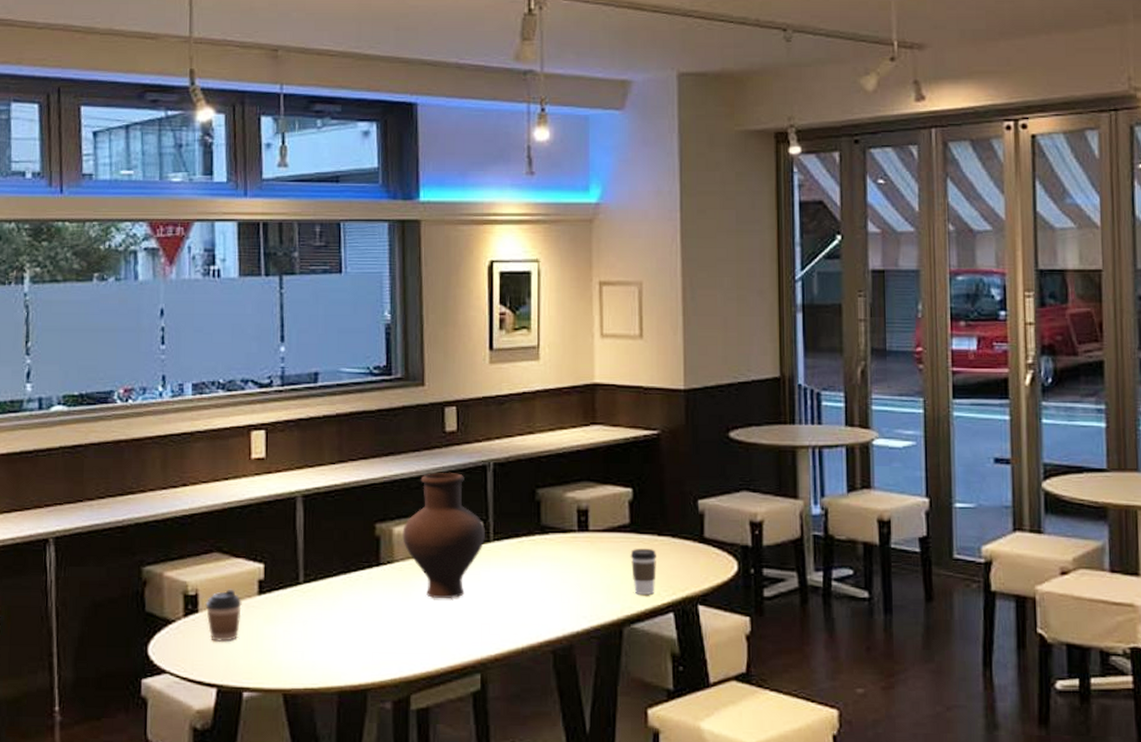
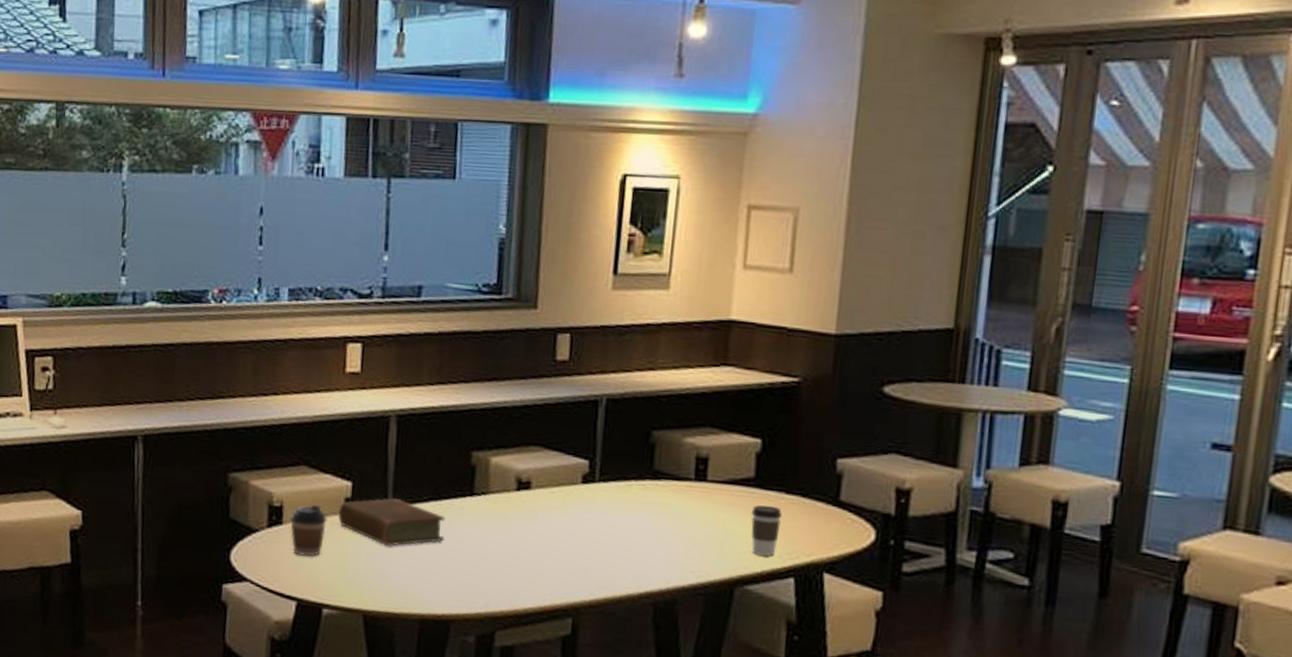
book: none [253,575,356,624] -> present [338,497,445,547]
vase: present [402,472,485,599] -> none [500,403,591,538]

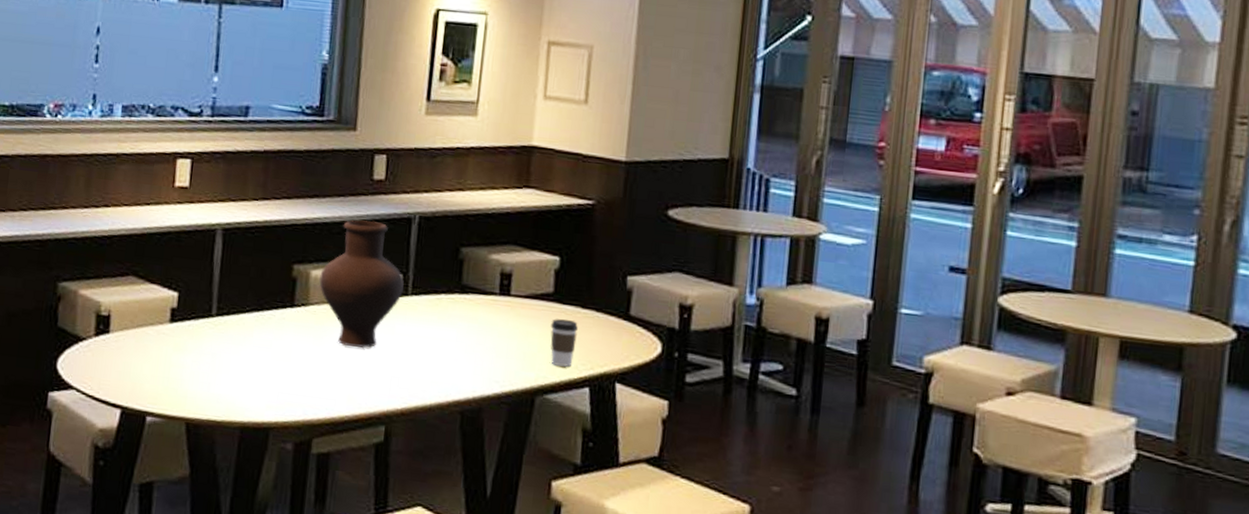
coffee cup: present [289,504,327,557] -> none [116,313,153,366]
book: present [338,497,445,547] -> none [164,308,267,356]
vase: none [500,403,591,538] -> present [319,220,404,348]

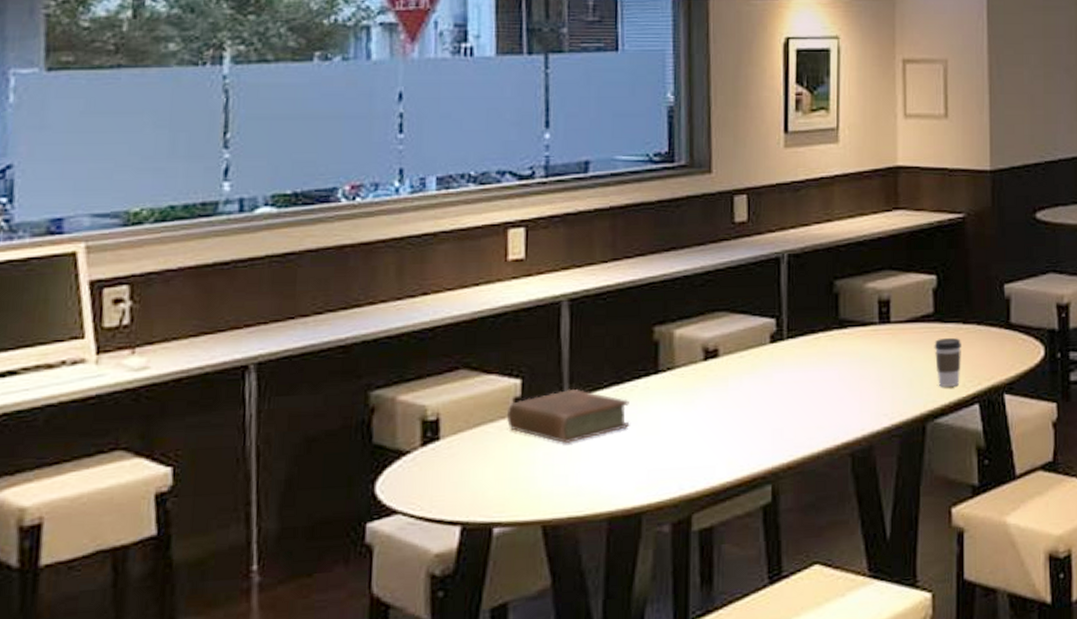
book: none [164,308,267,356] -> present [507,389,630,444]
vase: present [319,220,404,348] -> none [685,266,778,406]

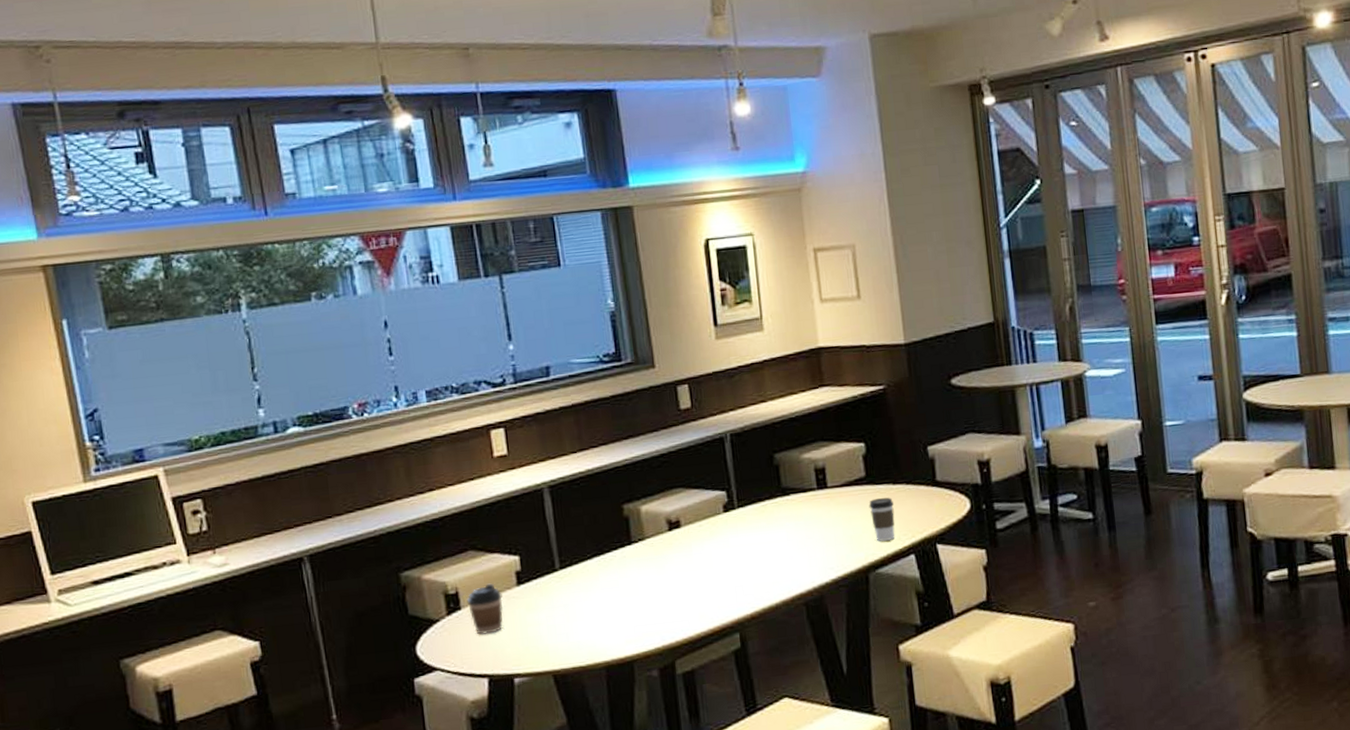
coffee cup: none [448,410,494,472] -> present [466,583,503,635]
book: present [507,389,630,444] -> none [511,561,614,607]

